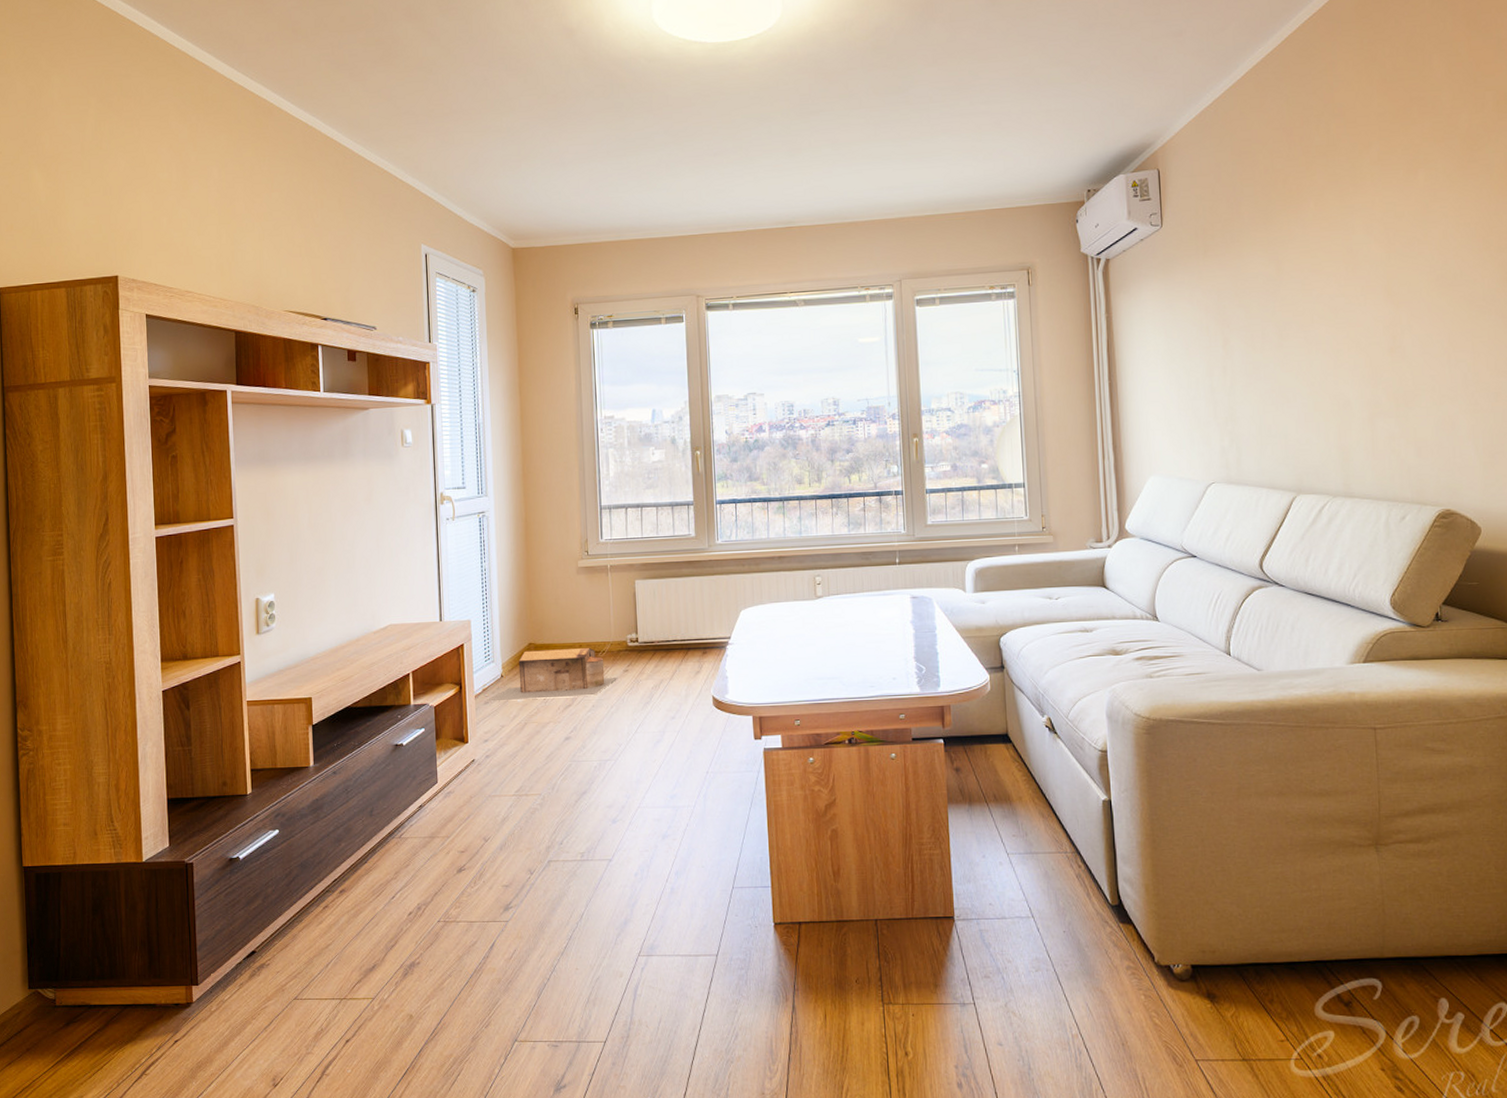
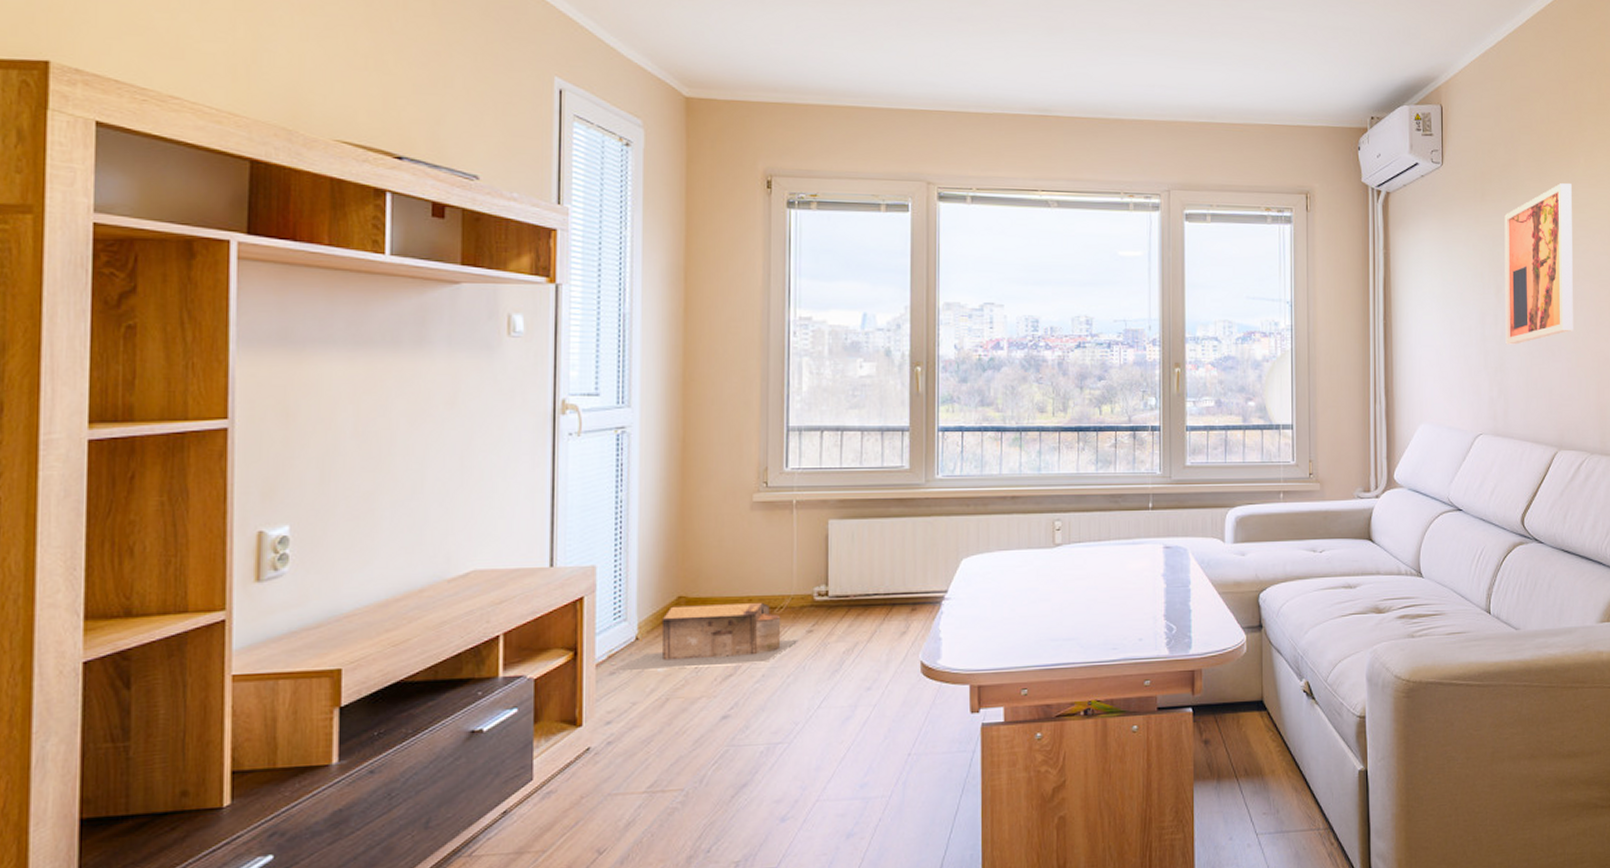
wall art: none [1229,230,1309,395] -> present [1504,183,1573,345]

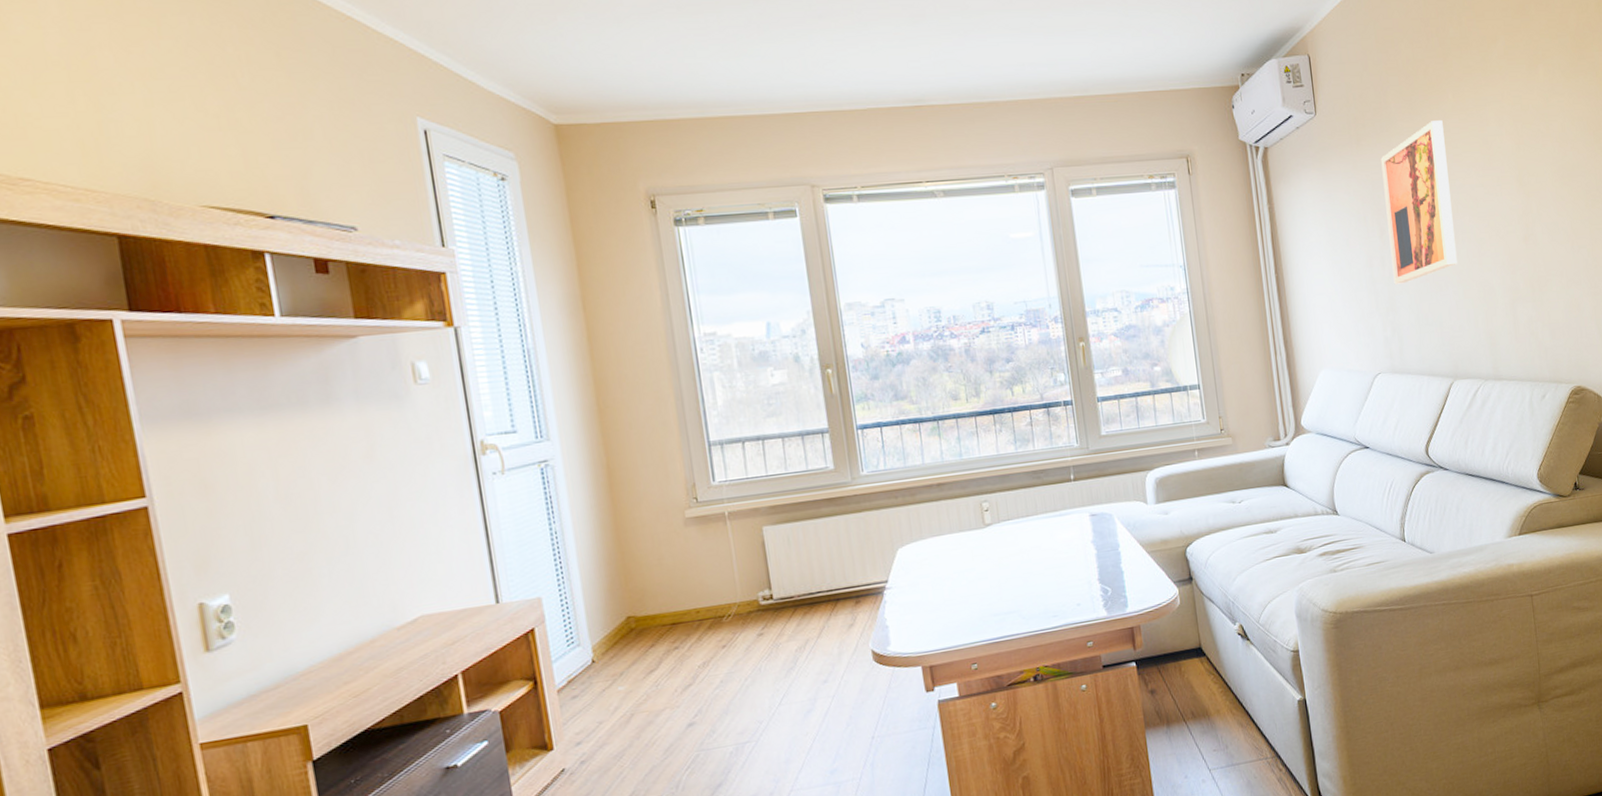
architectural model: present [610,603,799,672] -> none [571,613,751,696]

